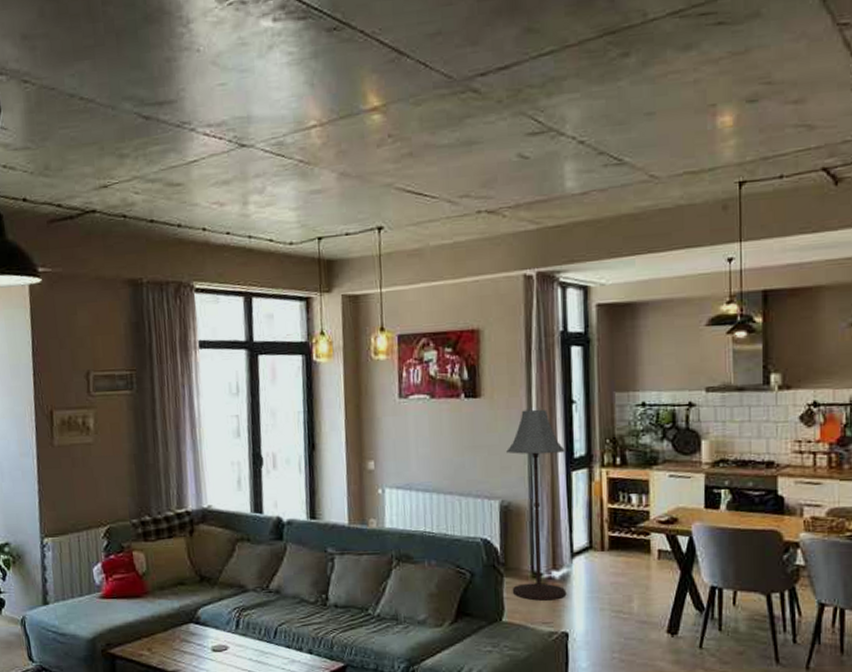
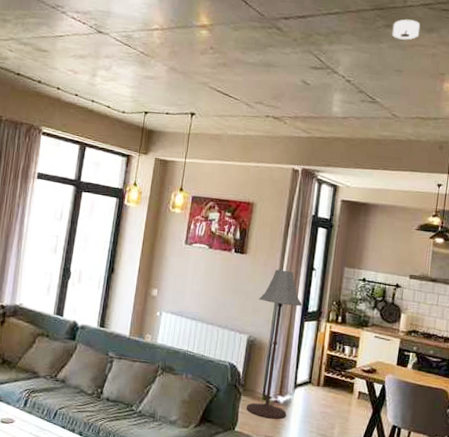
smoke detector: none [632,38,672,70] -> present [392,19,421,40]

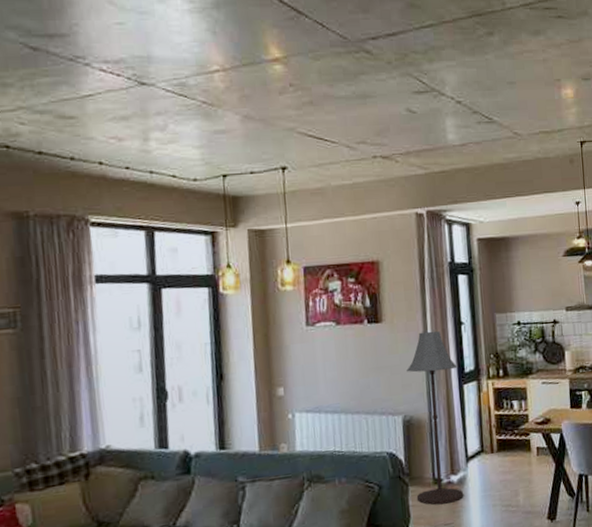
smoke detector: present [392,19,421,40] -> none [495,23,526,47]

